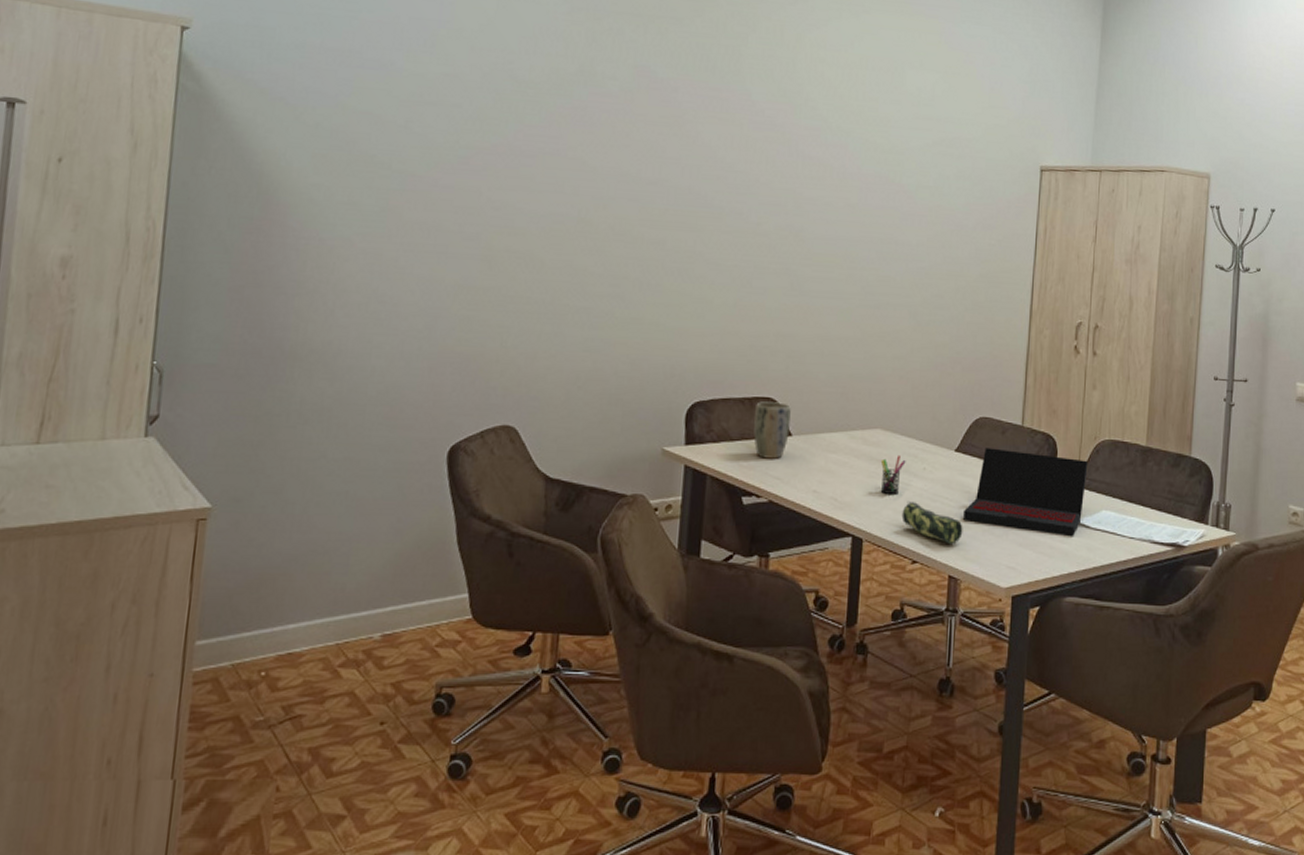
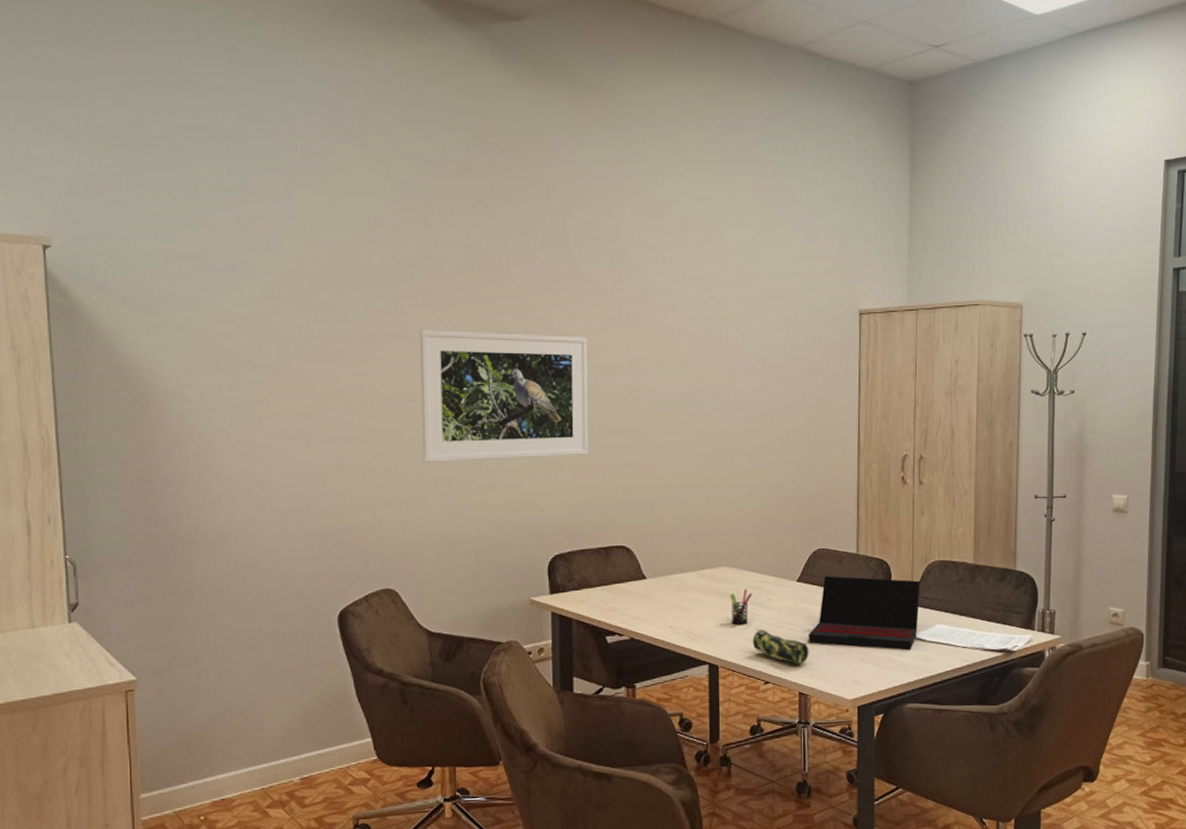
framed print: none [561,148,752,296] -> present [419,329,589,462]
plant pot: present [753,401,791,459] -> none [611,549,644,601]

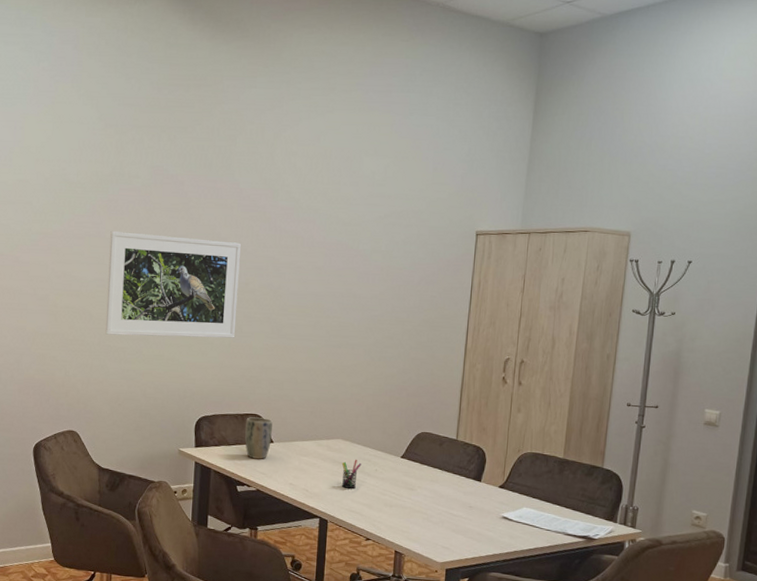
plant pot: none [611,549,644,601] -> present [245,417,273,459]
pencil case: present [752,629,809,665] -> none [358,493,407,528]
laptop: present [808,576,921,651] -> none [406,456,512,527]

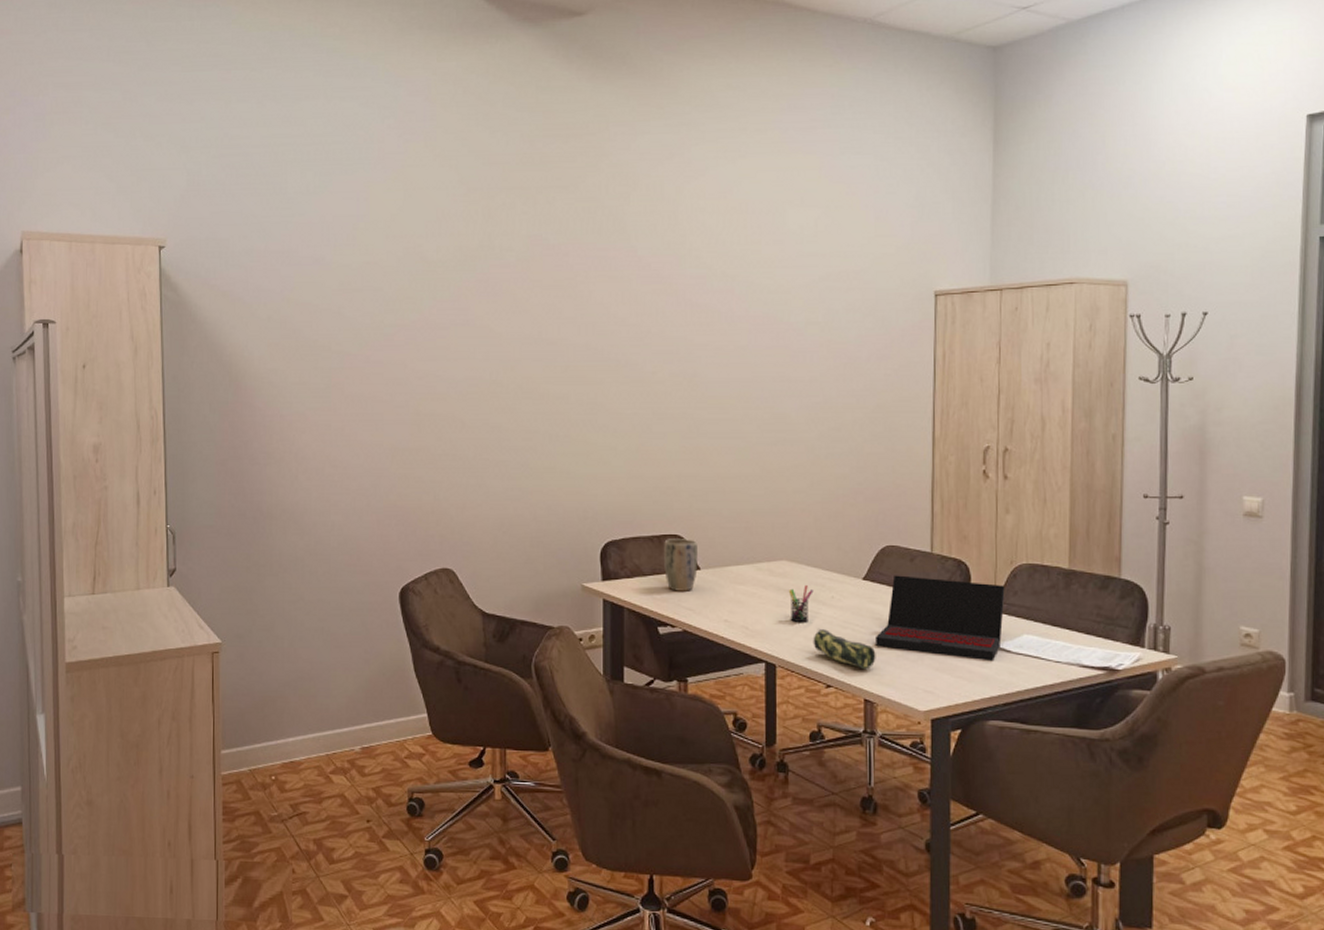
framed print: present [105,230,241,338] -> none [481,317,644,446]
pencil case: none [358,493,407,528] -> present [813,628,876,670]
laptop: none [406,456,512,527] -> present [874,575,1005,662]

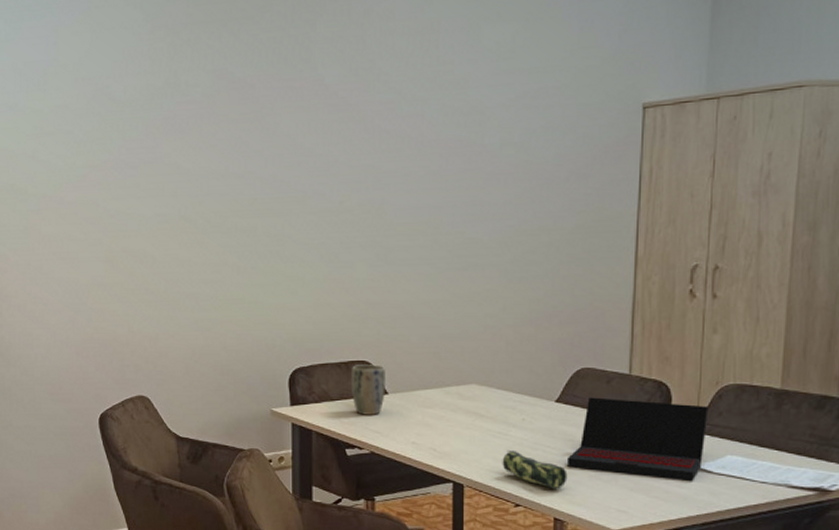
pen holder: present [788,584,814,623] -> none [477,407,504,445]

